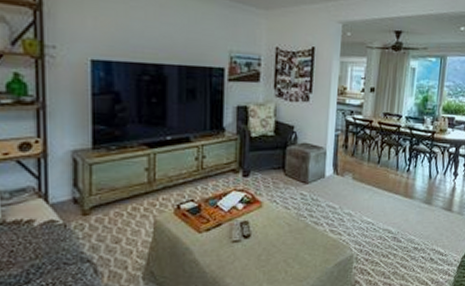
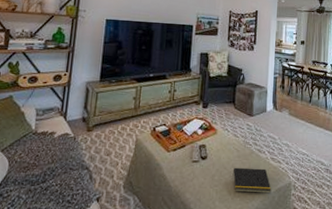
notepad: none [283,242,330,271] -> present [232,167,272,194]

